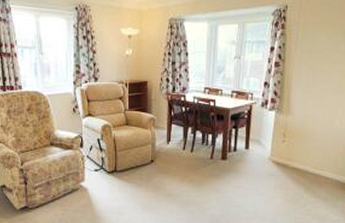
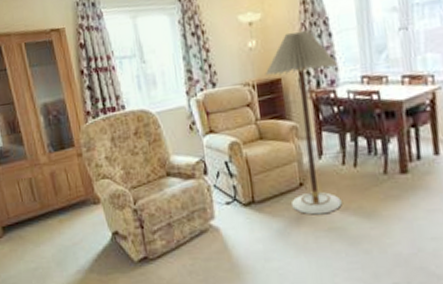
floor lamp: none [136,49,190,184] -> present [265,31,342,215]

